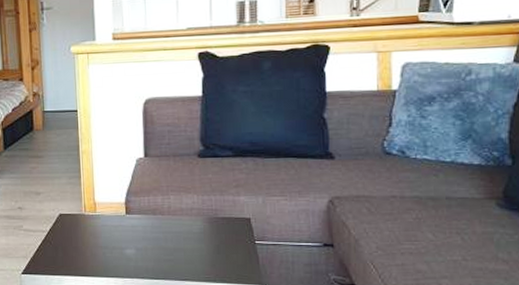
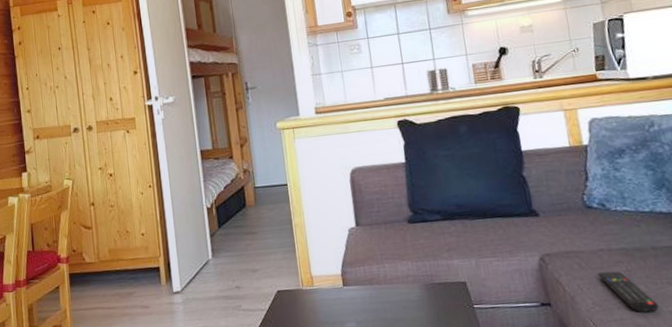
remote control: none [386,217,443,260] -> present [597,271,659,313]

